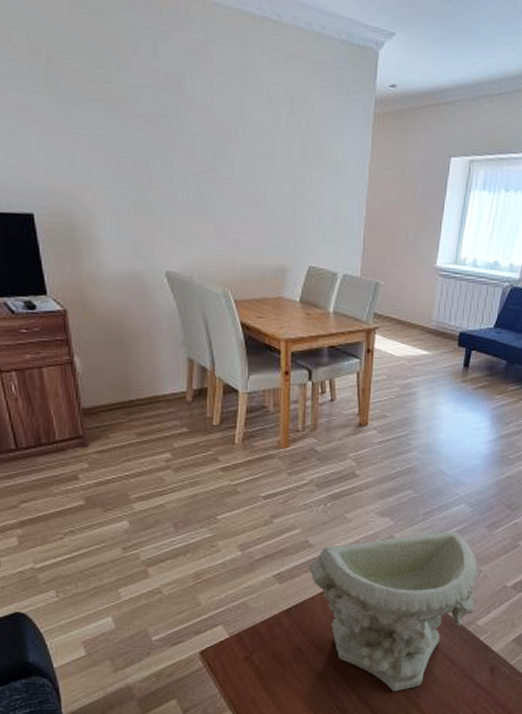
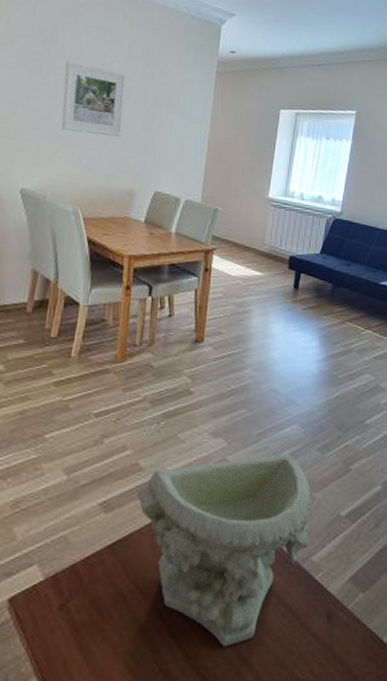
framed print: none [199,114,269,204] -> present [61,61,127,137]

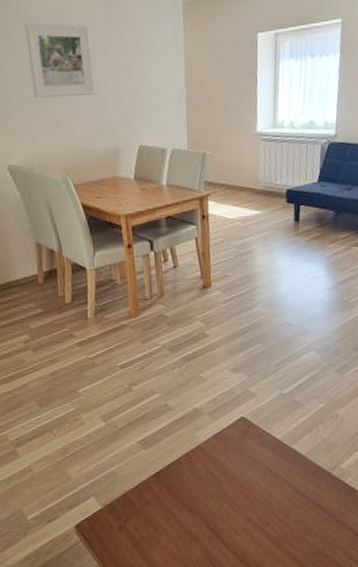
decorative bowl: present [136,452,312,647] -> none [170,378,336,546]

